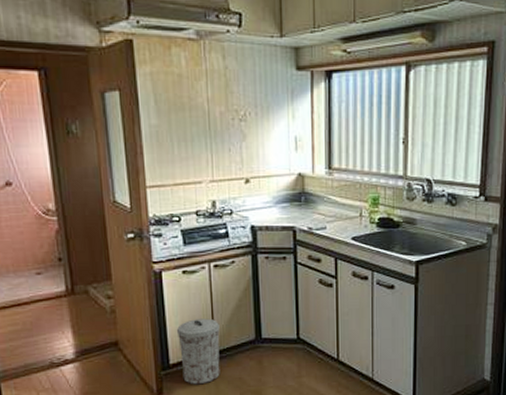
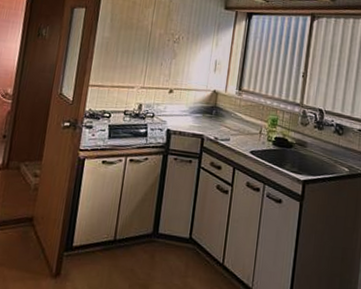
trash can: present [177,318,220,385] -> none [81,206,124,271]

